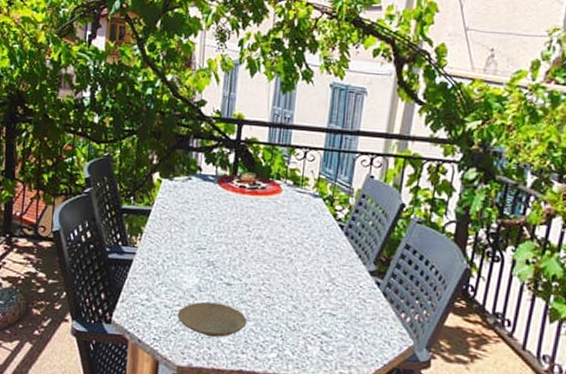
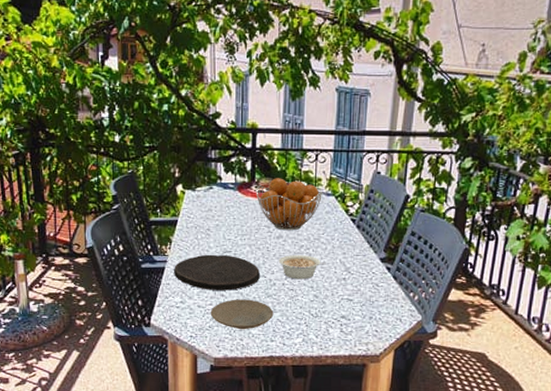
plate: none [142,249,235,292] -> present [174,254,260,291]
fruit basket: none [237,173,309,232] -> present [256,178,322,231]
legume: none [256,258,309,287] -> present [278,254,326,280]

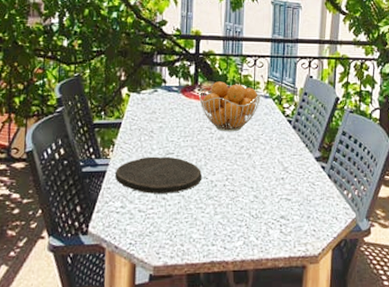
plate: present [210,299,274,330] -> none [151,202,215,235]
legume: present [278,254,326,280] -> none [219,155,265,180]

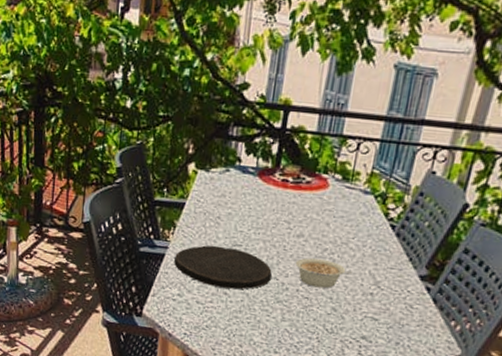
fruit basket: present [198,81,261,132] -> none [279,166,359,231]
legume: none [219,155,265,180] -> present [295,257,352,289]

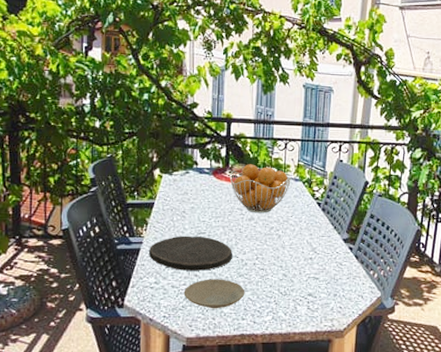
plate: none [209,299,282,336] -> present [183,279,245,309]
fruit basket: none [279,166,359,231] -> present [229,164,291,213]
legume: present [295,257,352,289] -> none [250,235,294,259]

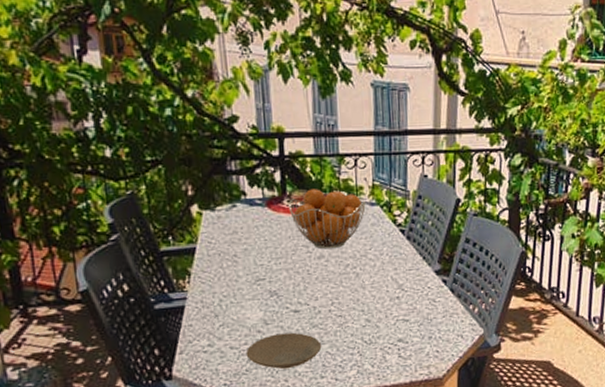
plate: present [149,235,232,271] -> none [196,283,302,328]

